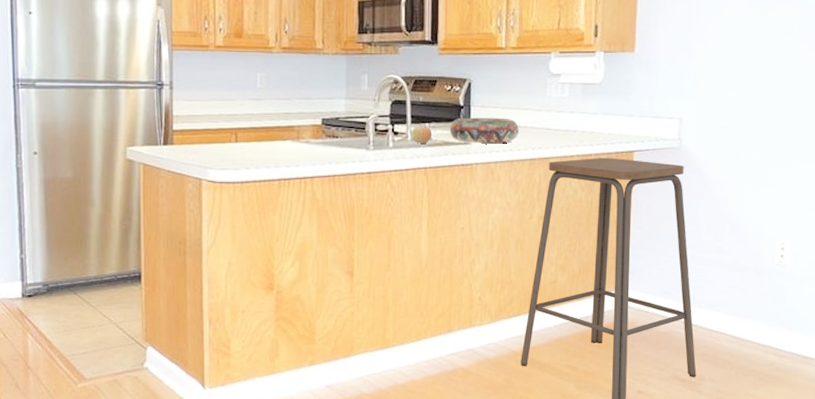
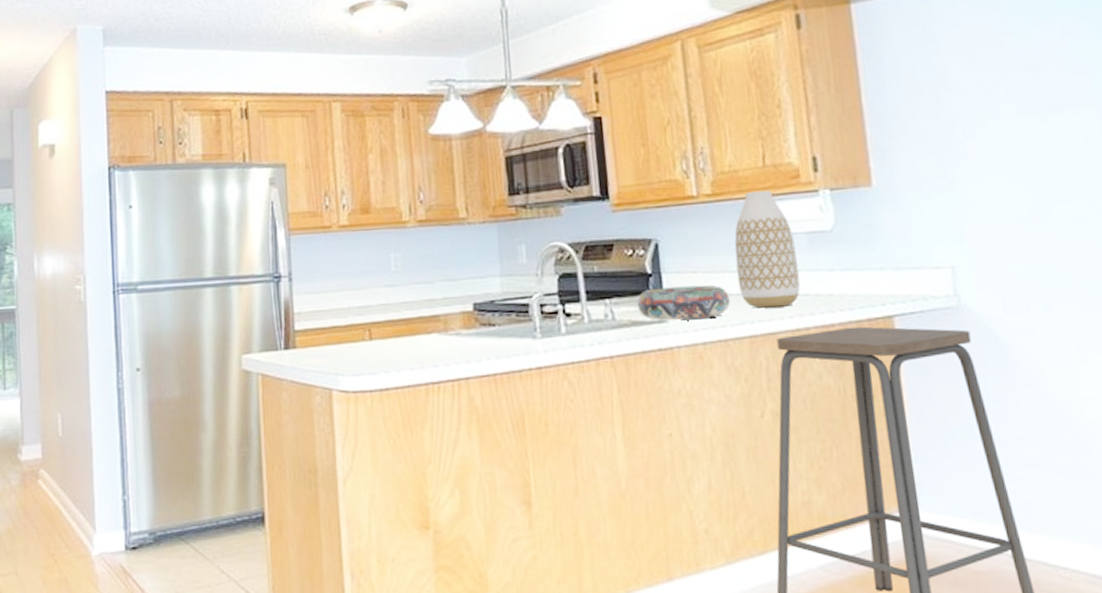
fruit: present [412,123,432,145] -> none [588,299,615,327]
vase: none [527,48,572,139] -> present [734,190,801,308]

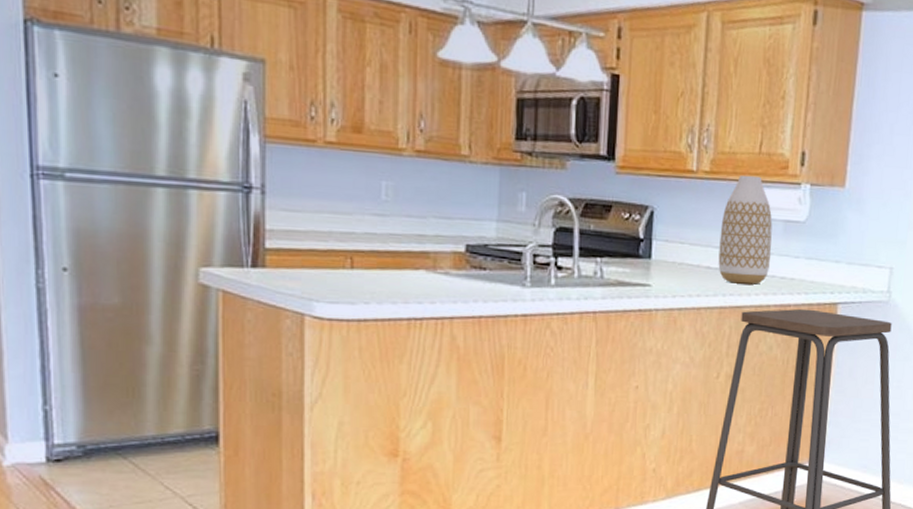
decorative bowl: present [636,285,730,321] -> none [625,253,709,287]

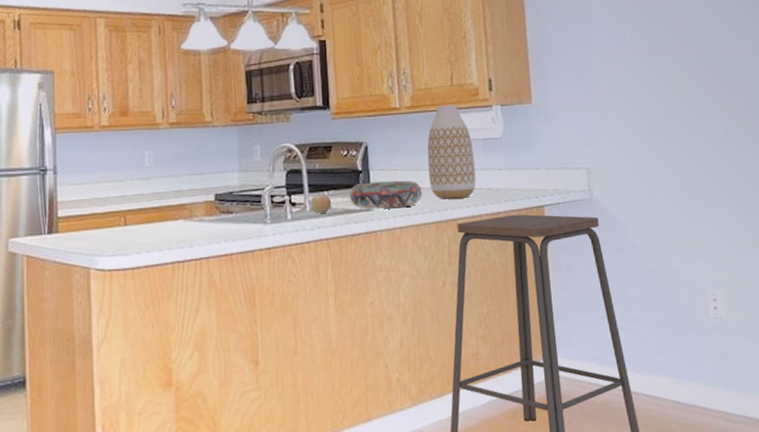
fruit: none [579,257,604,284] -> present [310,191,332,214]
decorative bowl: none [625,253,709,287] -> present [349,180,422,210]

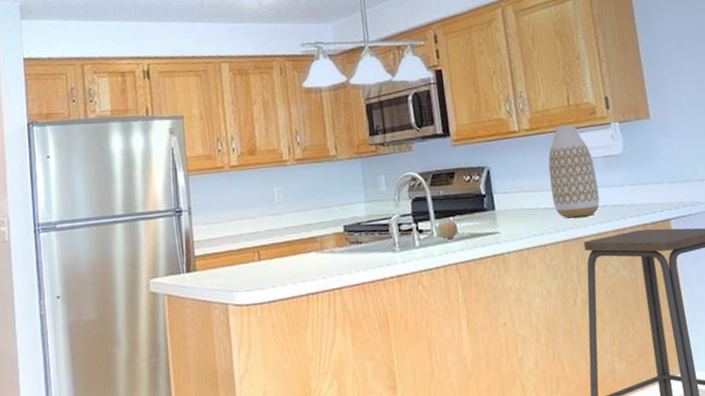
decorative bowl: present [349,180,422,210] -> none [474,201,547,233]

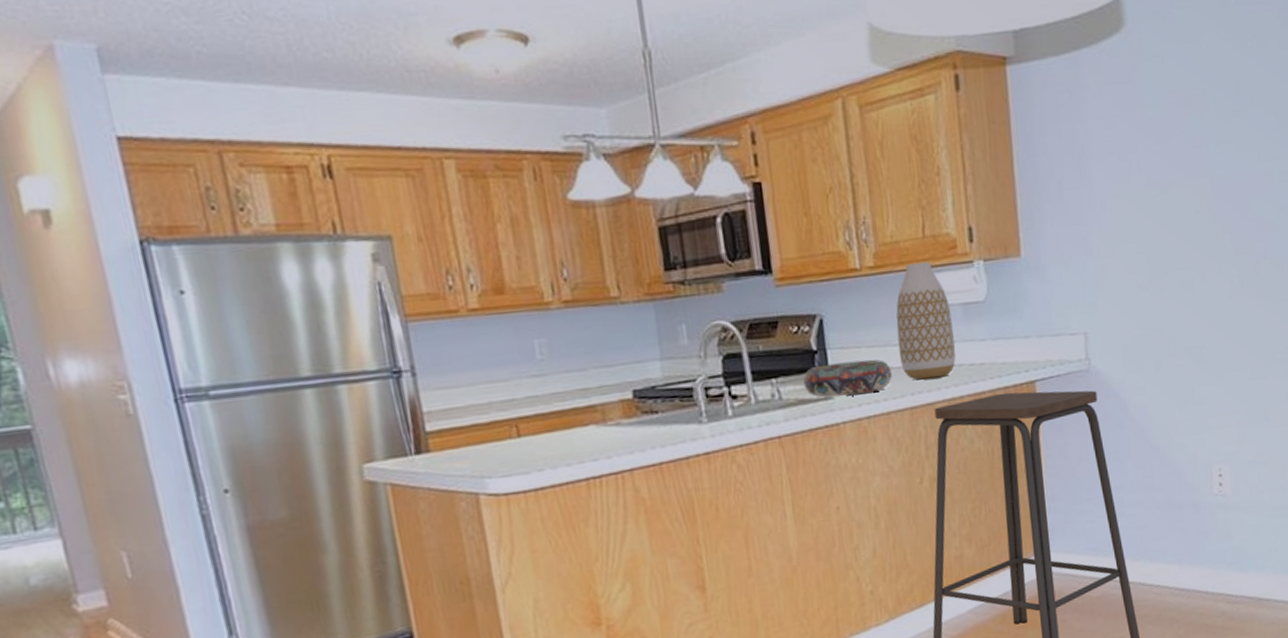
fruit: present [436,217,458,240] -> none [755,379,782,407]
decorative bowl: none [474,201,547,233] -> present [803,359,892,398]

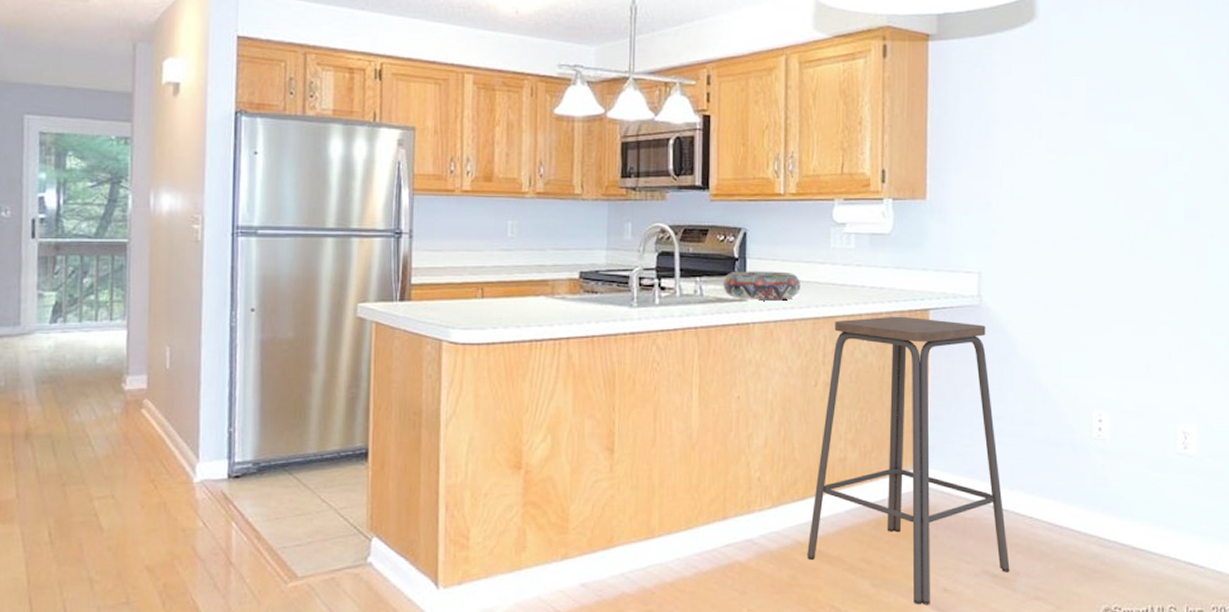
vase: present [896,261,956,380] -> none [809,194,859,295]

